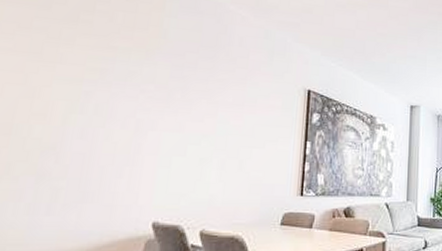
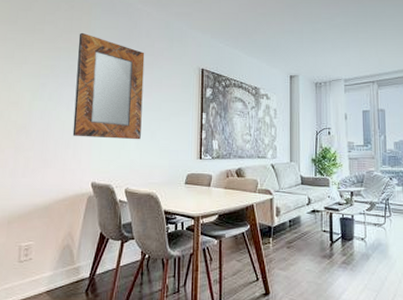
home mirror: none [128,31,236,171] -> present [72,32,145,140]

